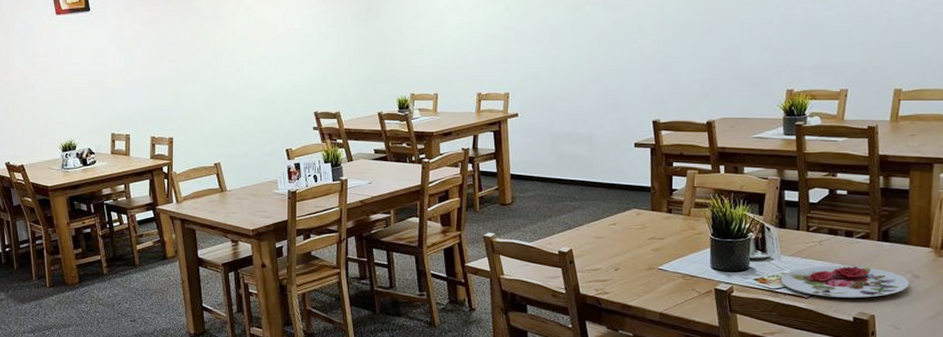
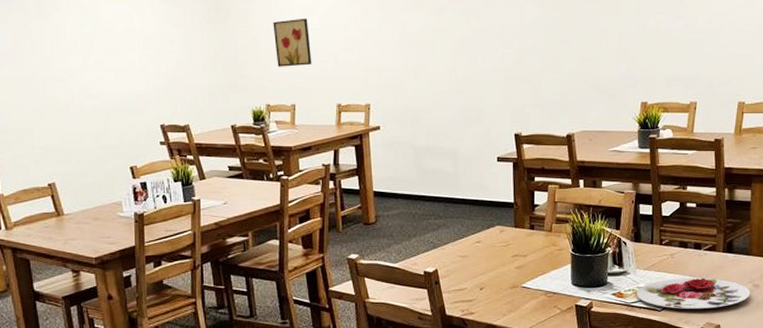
wall art: none [419,15,455,60] -> present [273,18,312,67]

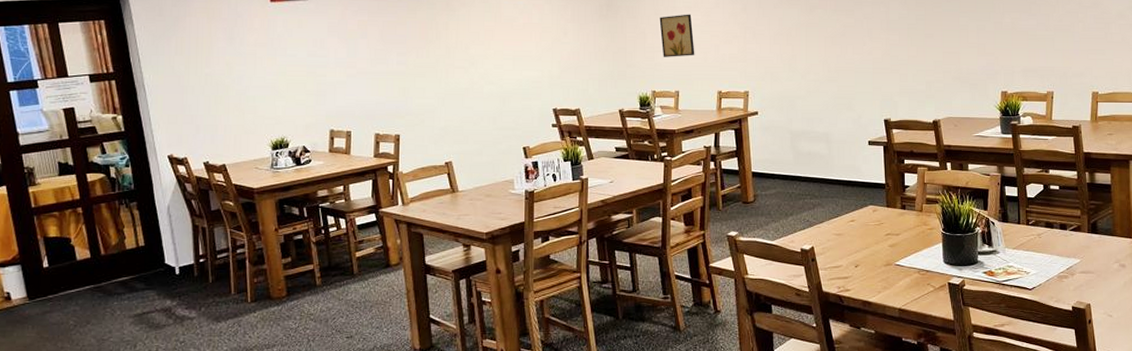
plate: present [636,277,750,309] -> none [1006,257,1117,288]

